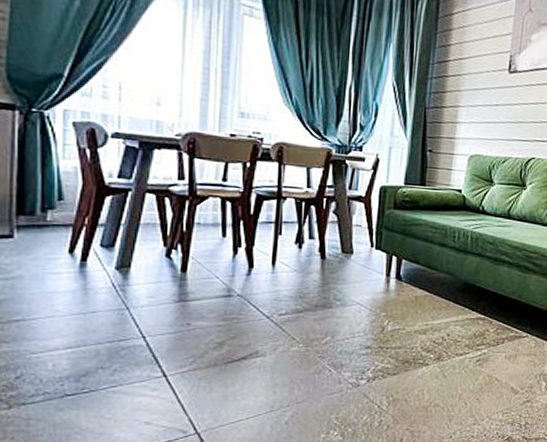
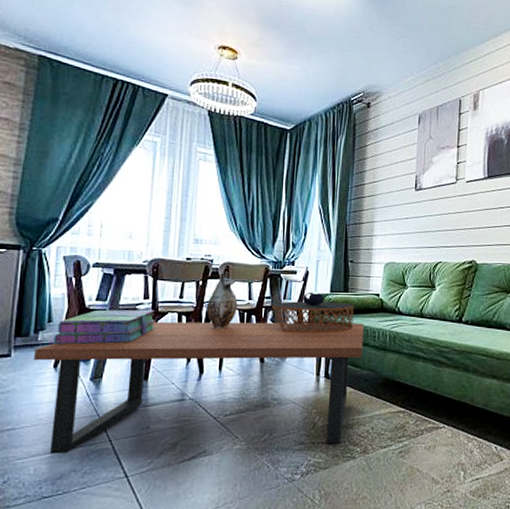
coffee table: none [43,207,443,350] -> present [34,321,364,454]
stack of books: none [66,189,195,230] -> present [53,309,156,345]
decorative vase: none [257,153,294,219] -> present [207,272,238,329]
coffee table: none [334,182,432,231] -> present [271,292,354,334]

